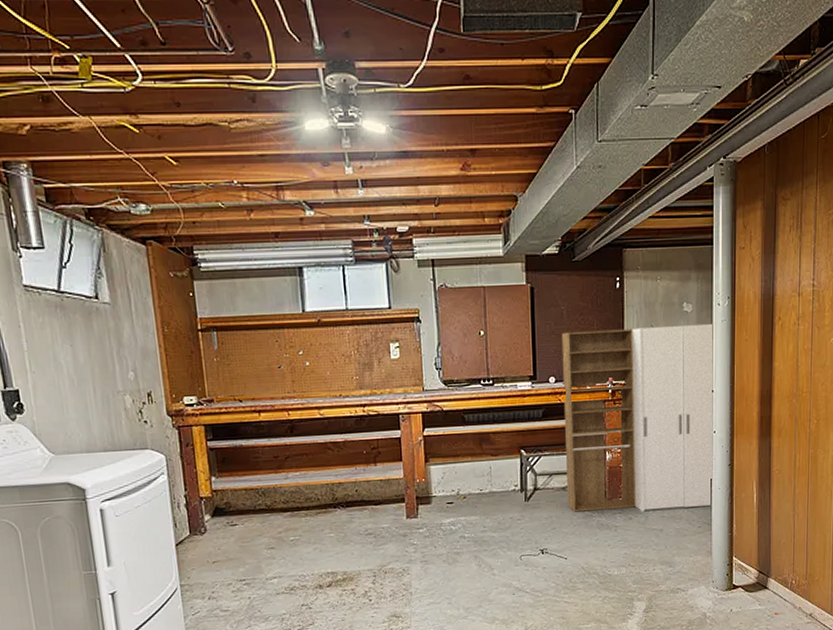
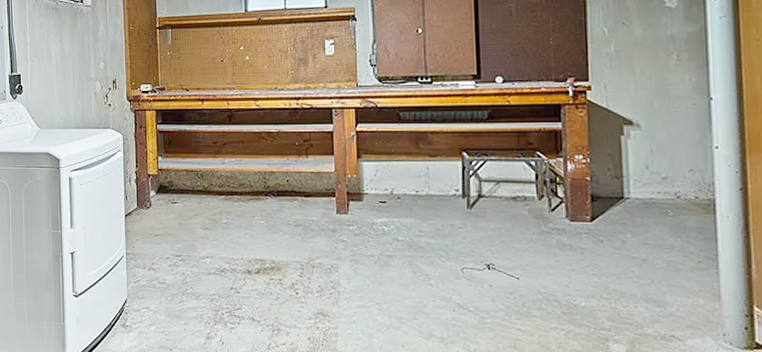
storage cabinet: present [561,323,715,512] -> none [510,20,715,237]

